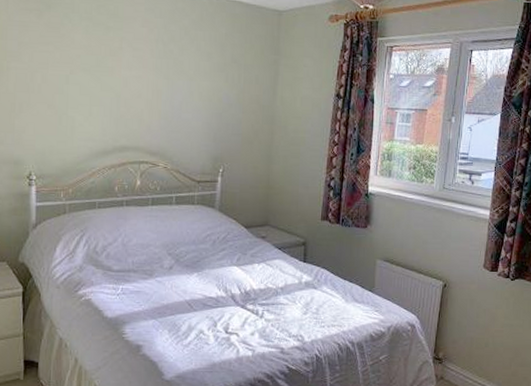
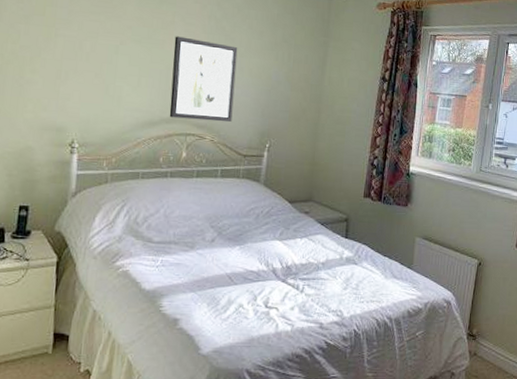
wall art: none [122,62,187,148] -> present [169,36,238,123]

